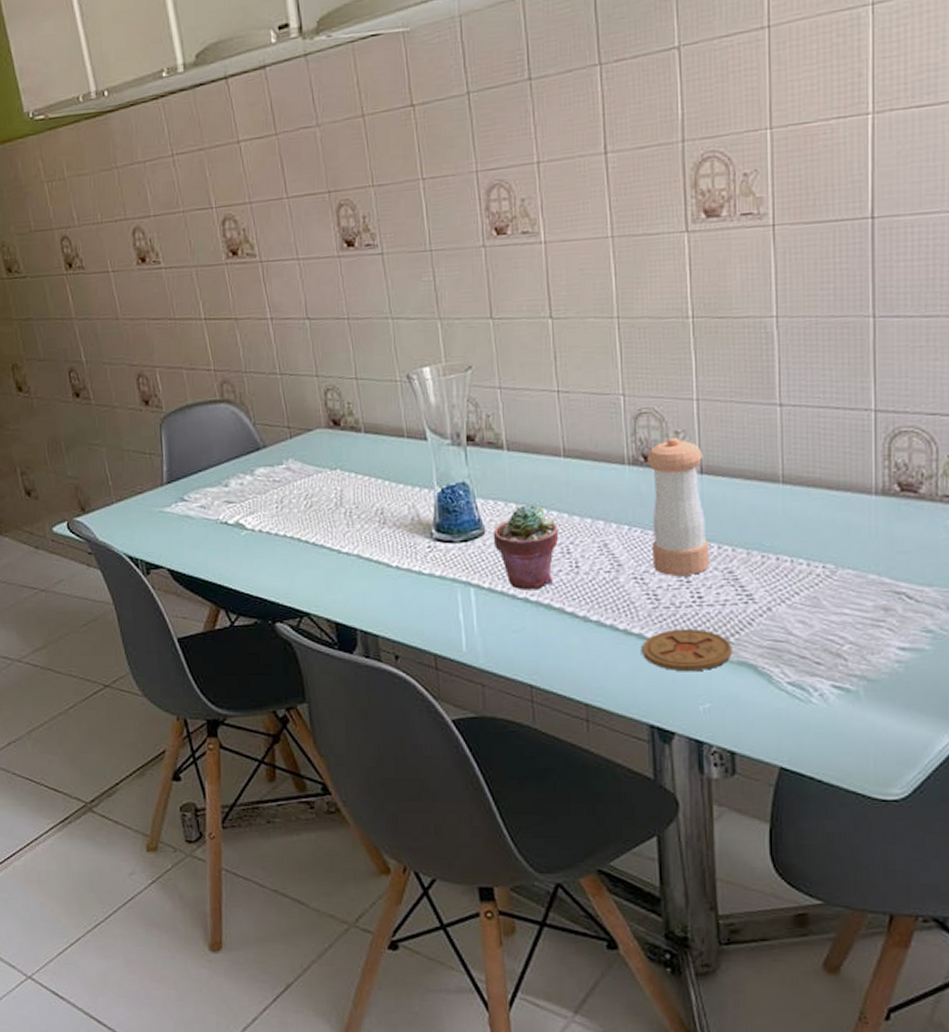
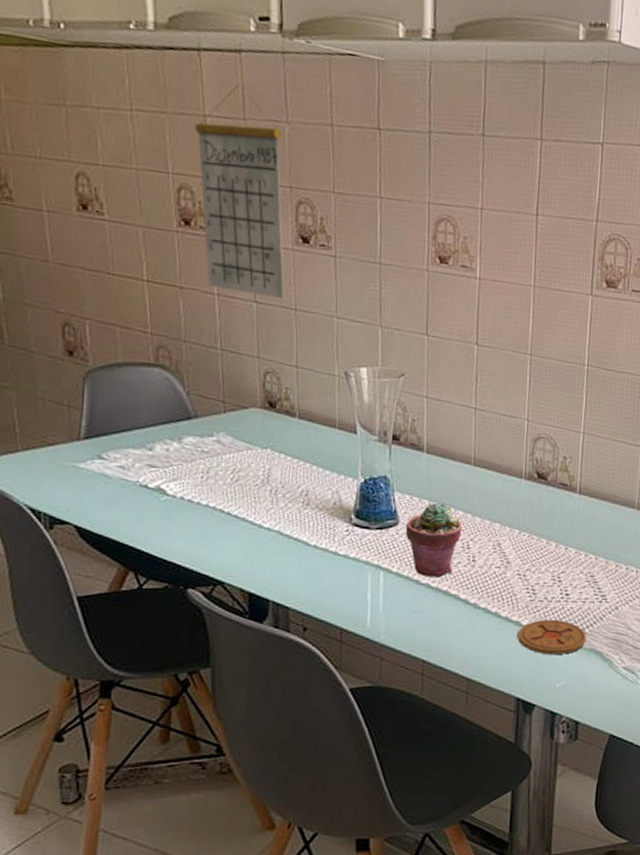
calendar: none [231,101,336,312] -> present [195,84,285,299]
pepper shaker: present [647,436,710,577] -> none [534,460,582,577]

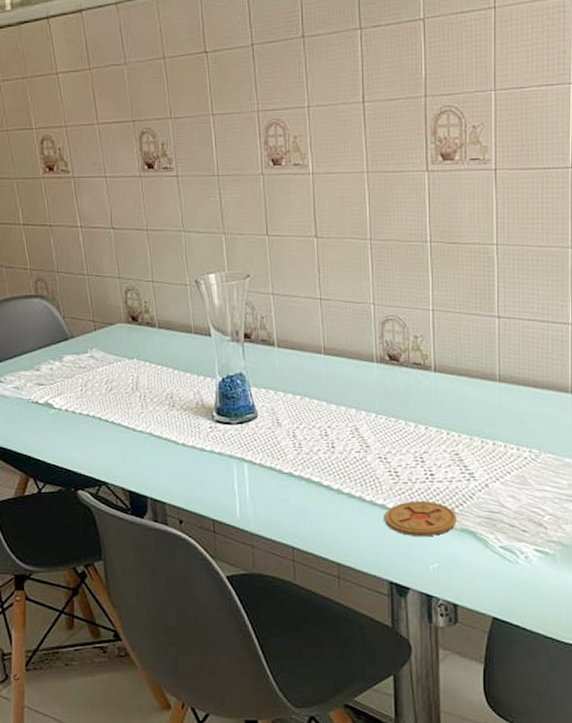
calendar: present [195,84,285,299] -> none [50,40,137,223]
potted succulent: present [405,503,462,578] -> none [264,394,319,466]

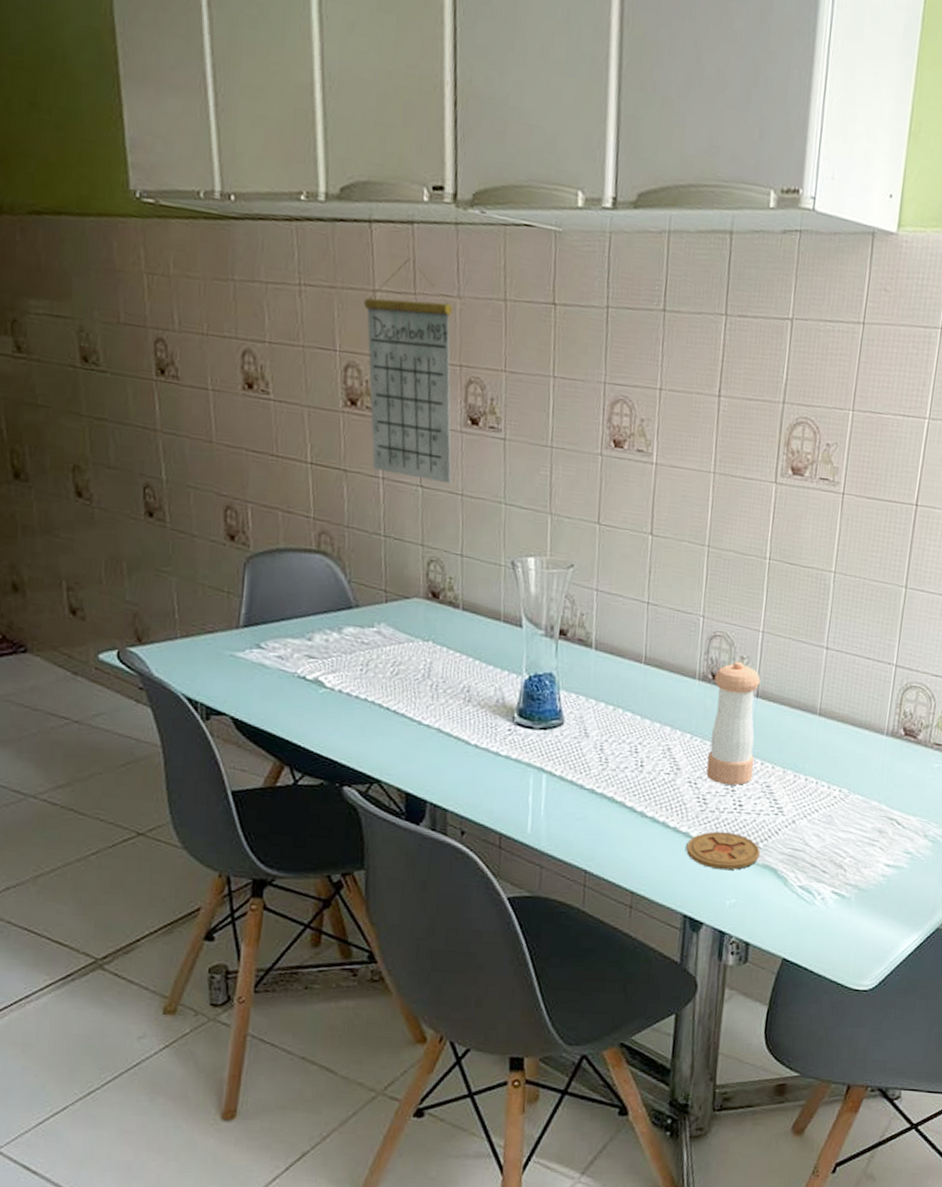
calendar: none [50,40,137,223] -> present [364,257,454,484]
pepper shaker: none [392,340,440,457] -> present [706,661,760,786]

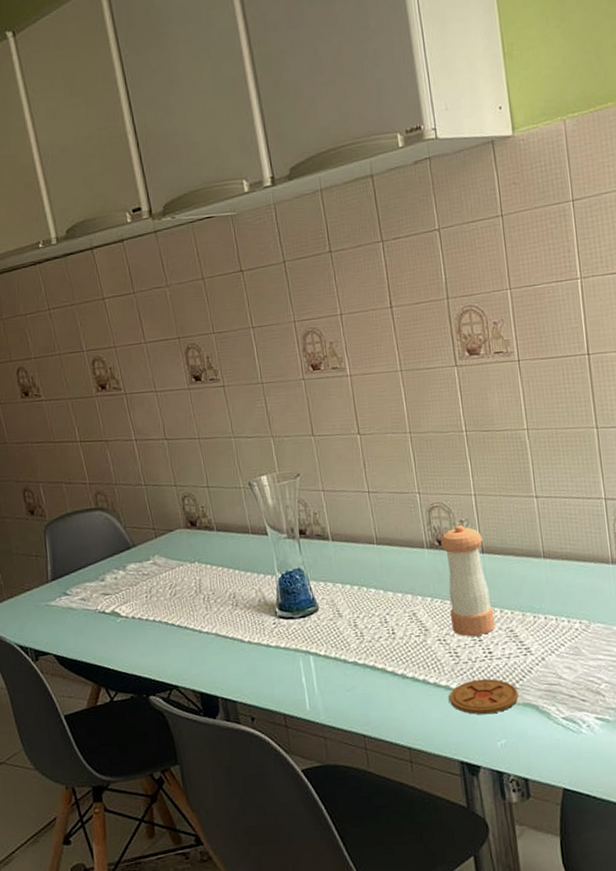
calendar: present [364,257,454,484] -> none [97,267,189,435]

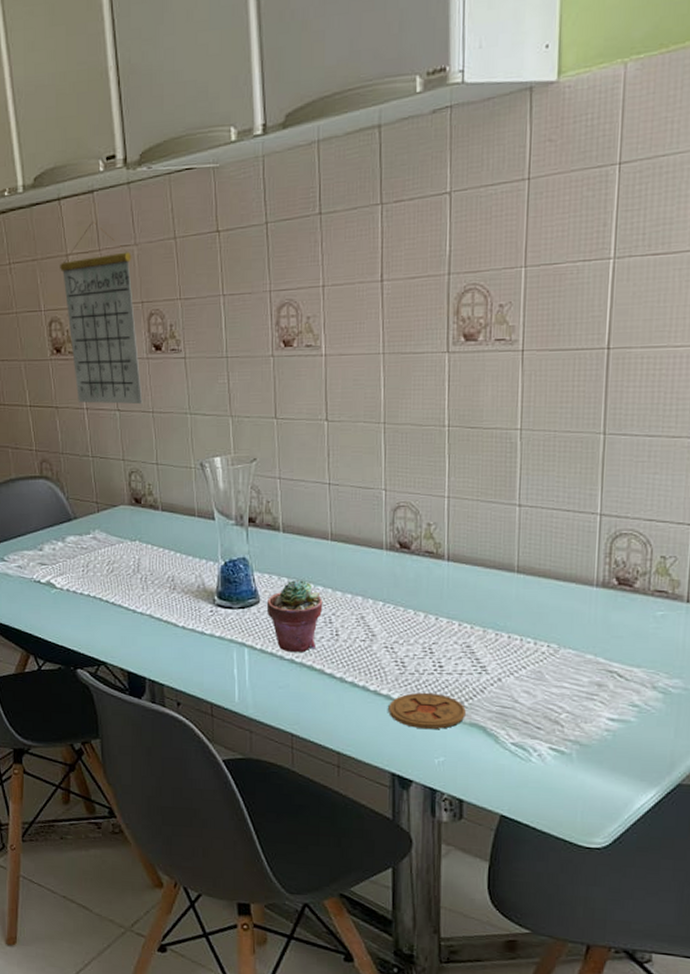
calendar: none [97,267,189,435] -> present [60,221,143,405]
potted succulent: none [325,584,377,656] -> present [266,580,323,653]
pepper shaker: present [440,524,495,637] -> none [402,528,451,648]

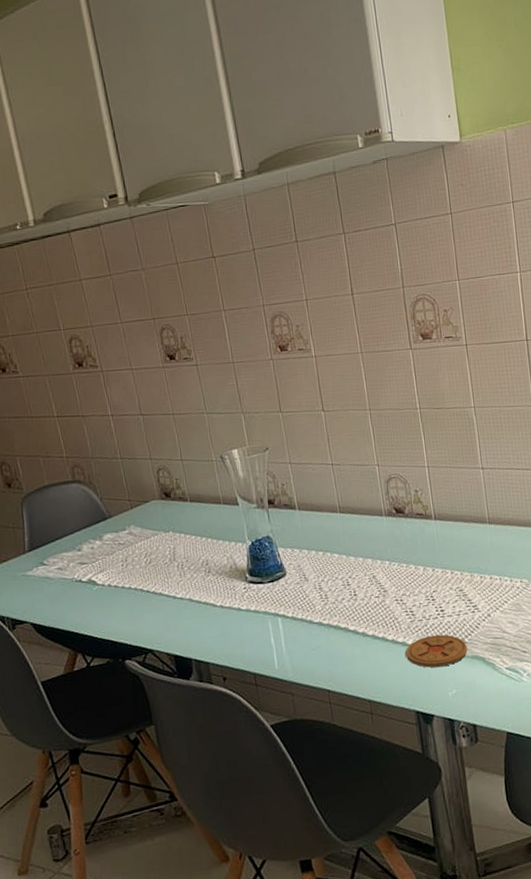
calendar: present [60,221,143,405] -> none [75,250,163,410]
potted succulent: present [266,580,323,653] -> none [292,550,340,617]

